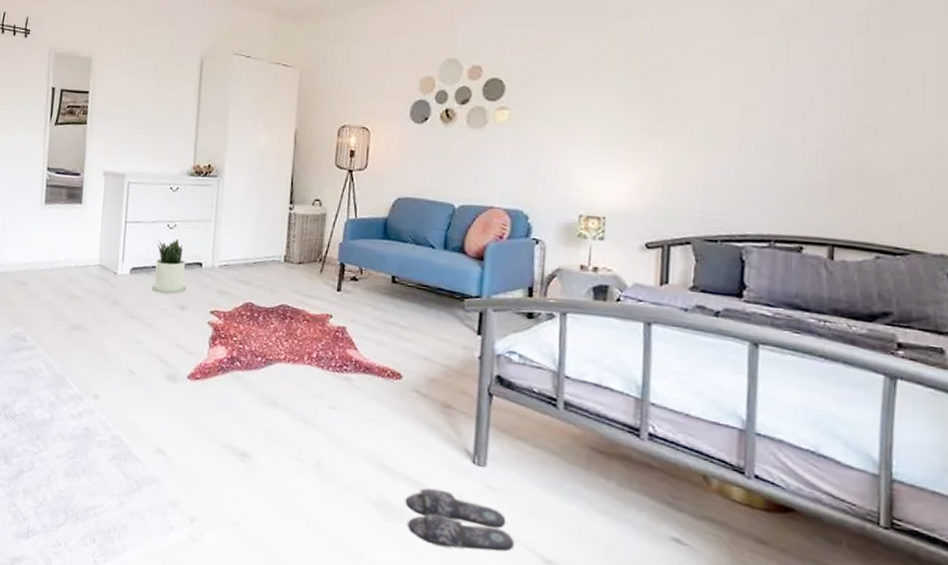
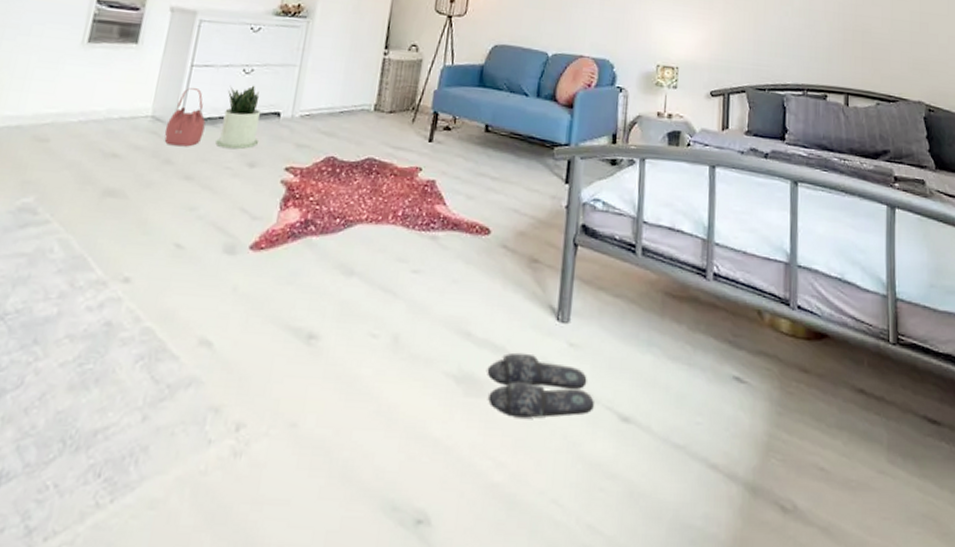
handbag: none [111,241,142,292] -> present [164,88,206,147]

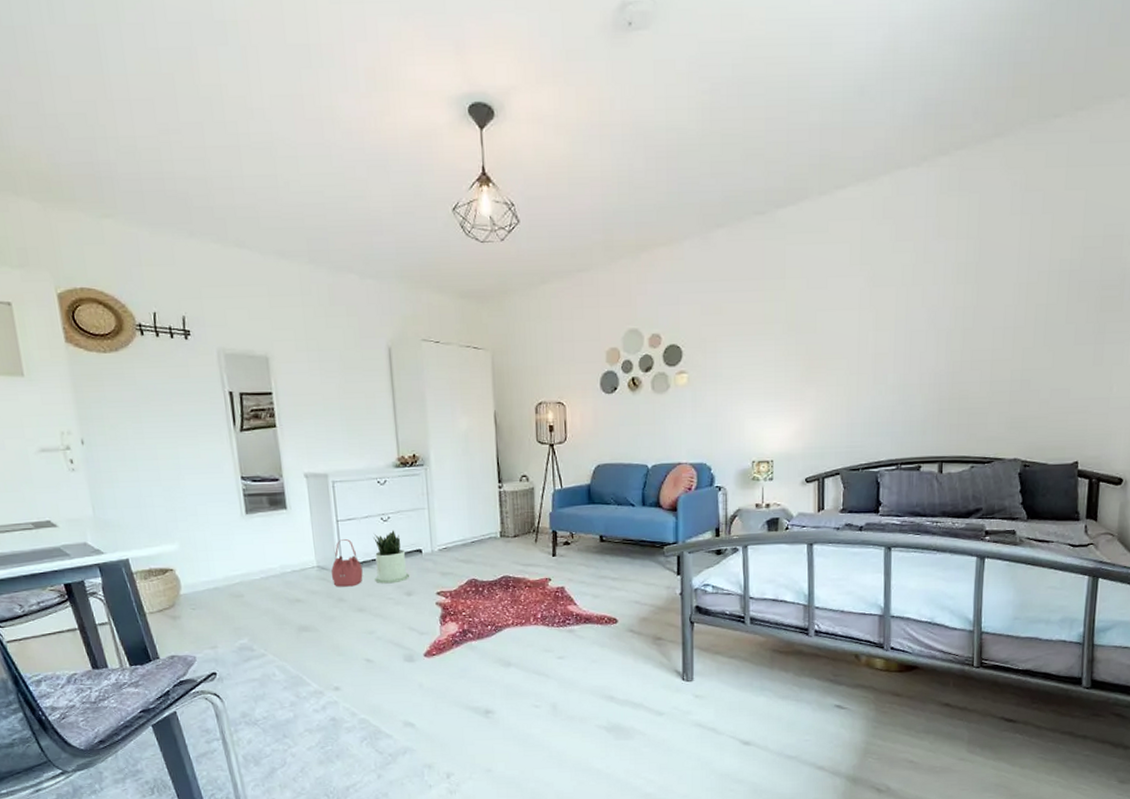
slippers: present [488,352,594,418] -> none [632,706,720,750]

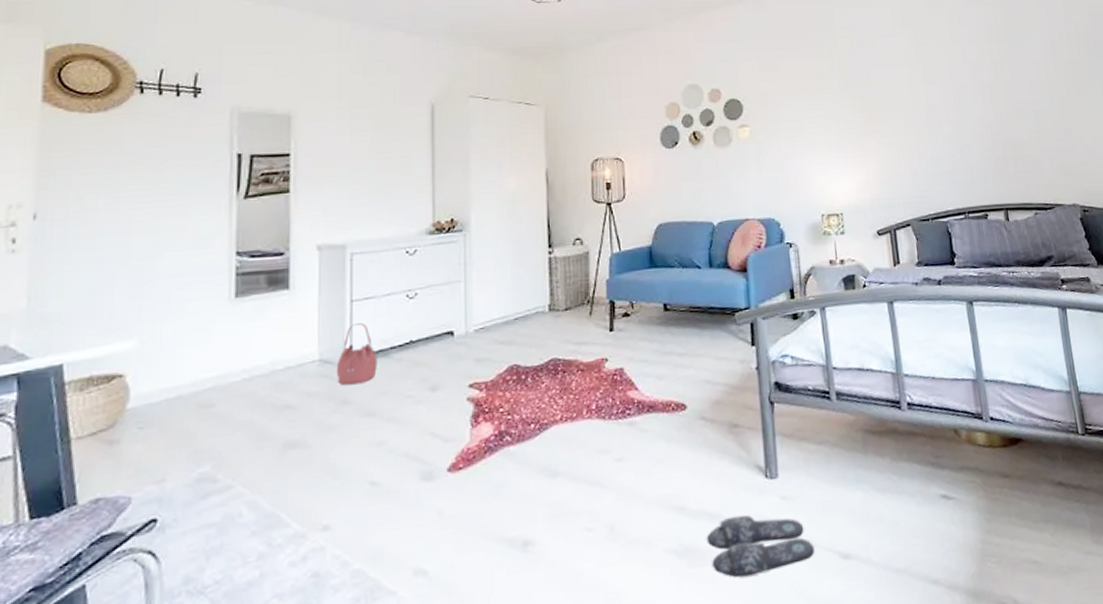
planter: present [373,530,410,584] -> none [390,309,437,378]
slippers: none [632,706,720,750] -> present [708,514,814,577]

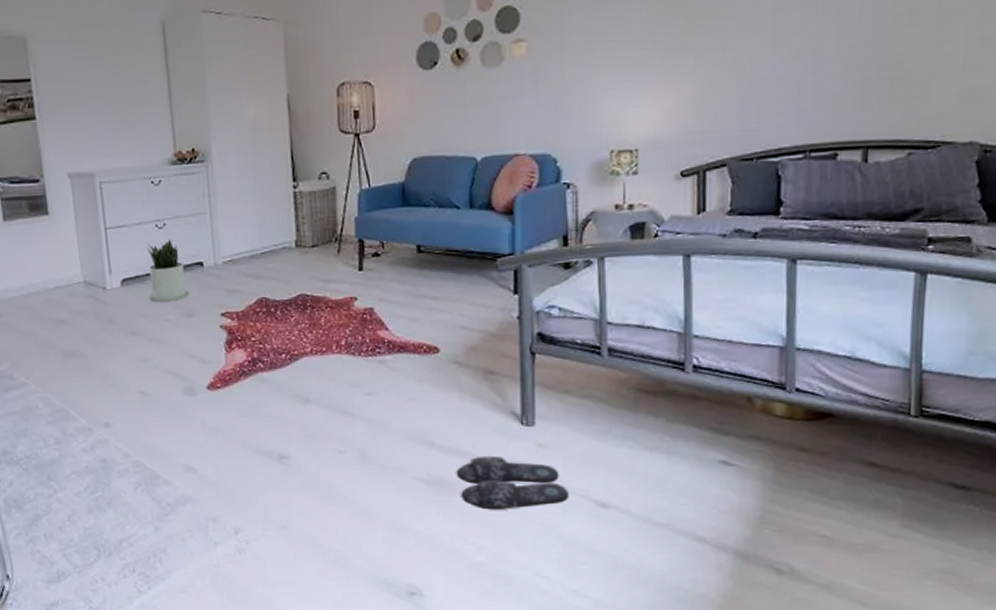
handbag: present [336,323,377,386] -> none [99,250,136,307]
planter: none [390,309,437,378] -> present [147,239,190,303]

